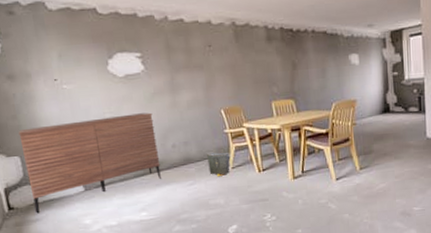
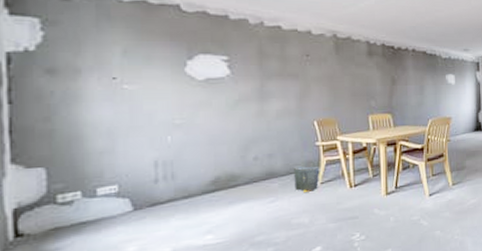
sideboard: present [18,112,161,214] -> none [49,121,237,241]

